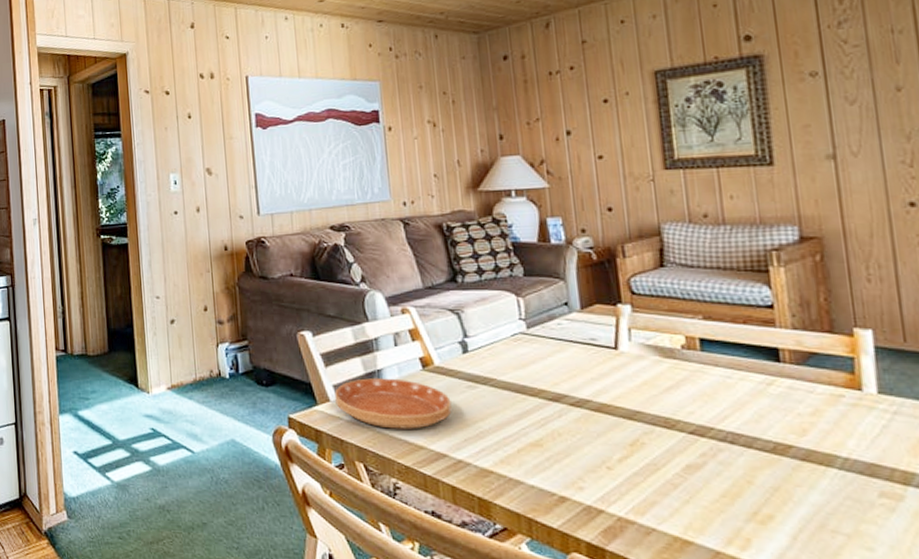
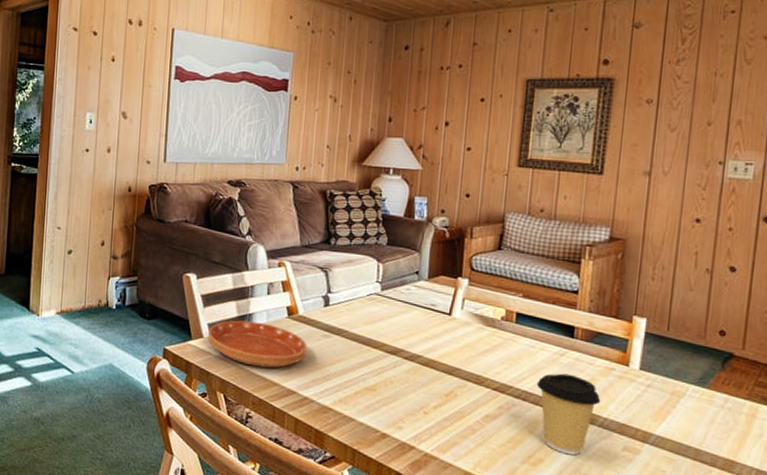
coffee cup: none [743,406,835,508] -> present [536,373,601,456]

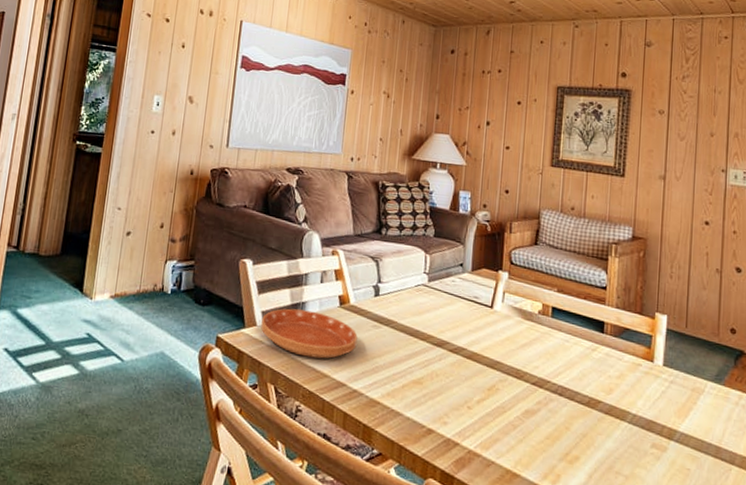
coffee cup: present [536,373,601,456] -> none [571,368,630,453]

